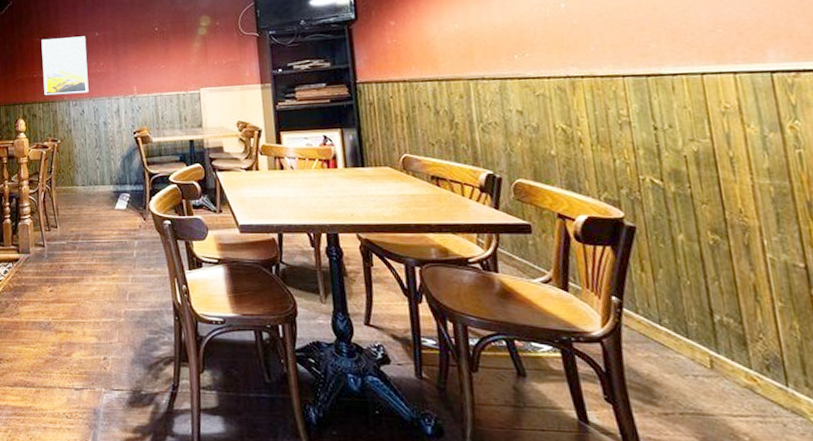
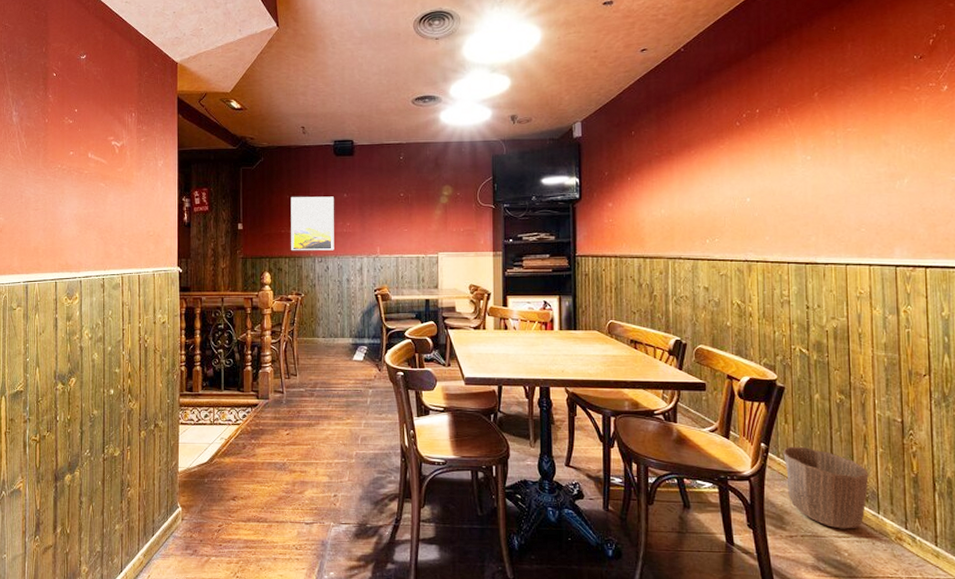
waste basket: none [642,299,768,406] -> present [783,446,869,529]

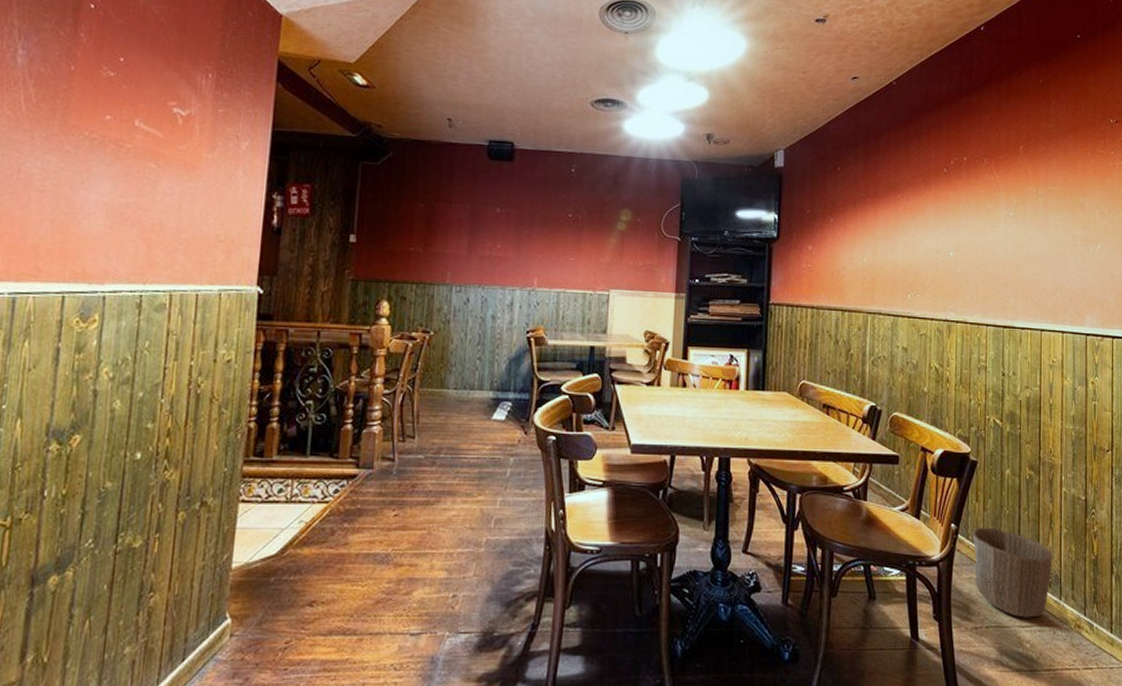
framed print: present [291,196,334,251] -> none [421,206,483,279]

